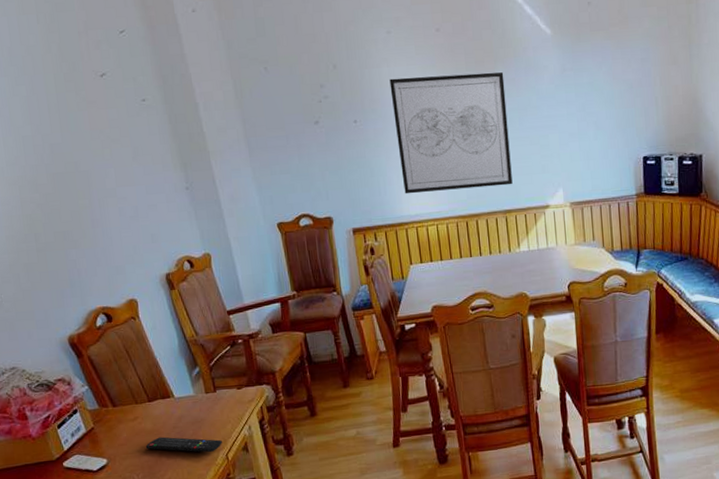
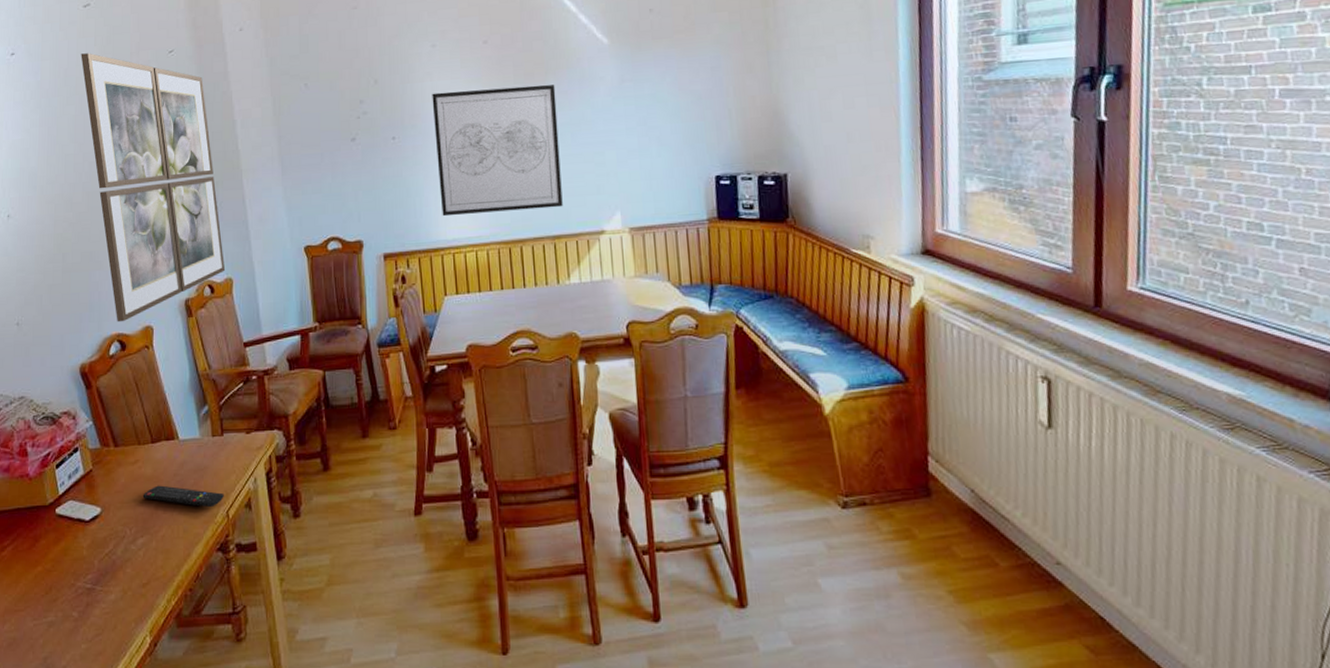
wall art: none [23,31,203,297] -> present [81,53,226,322]

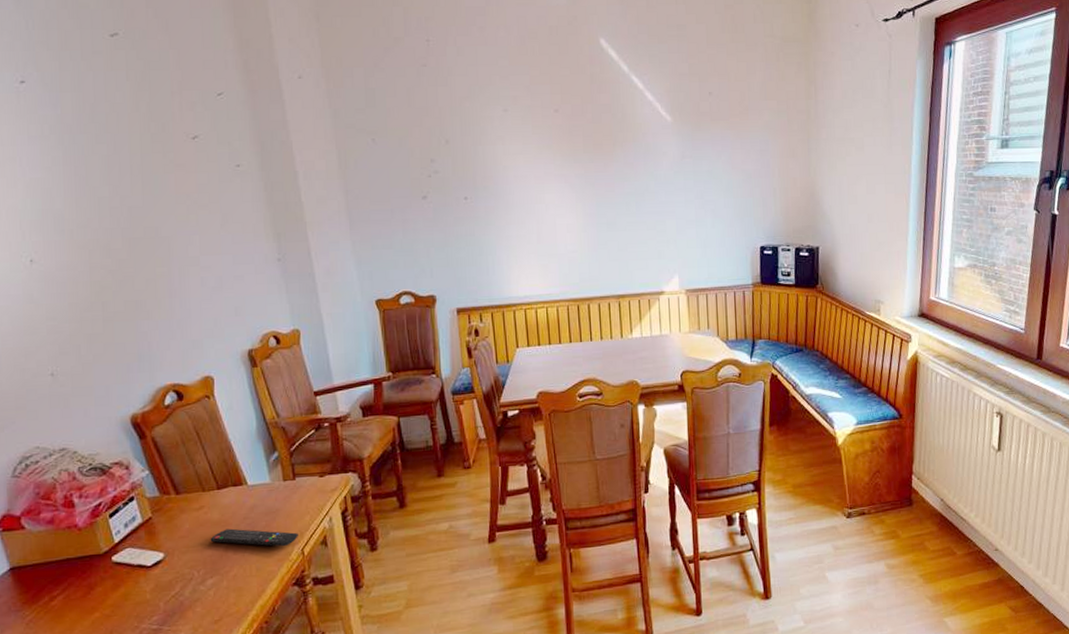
wall art: present [81,53,226,322] -> none [110,88,292,373]
wall art: present [432,84,563,217] -> none [504,155,627,275]

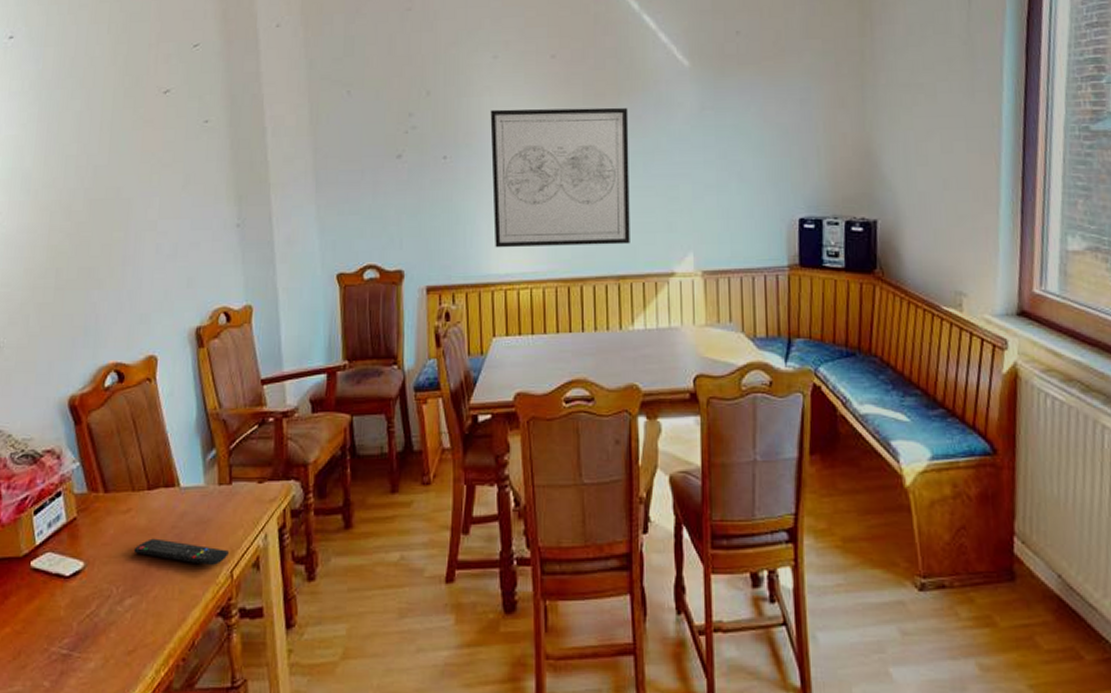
wall art: none [504,155,627,275] -> present [490,107,630,248]

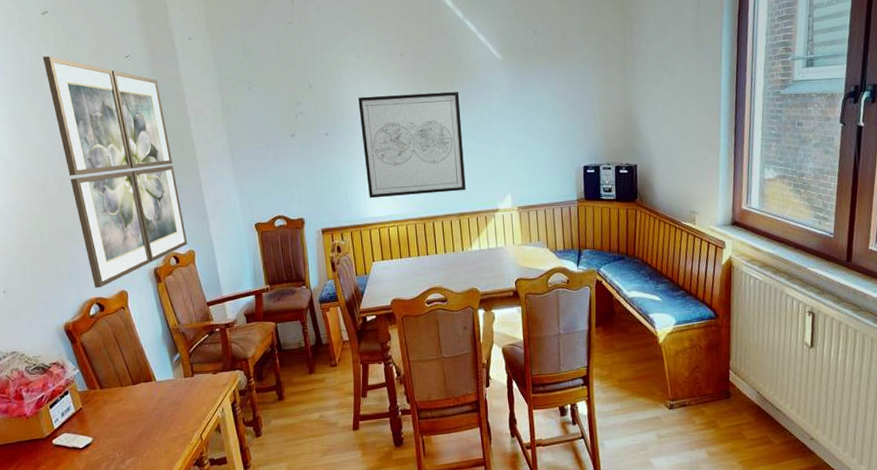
wall art: none [90,41,245,350] -> present [43,56,188,288]
remote control: present [133,538,229,565] -> none [127,417,197,432]

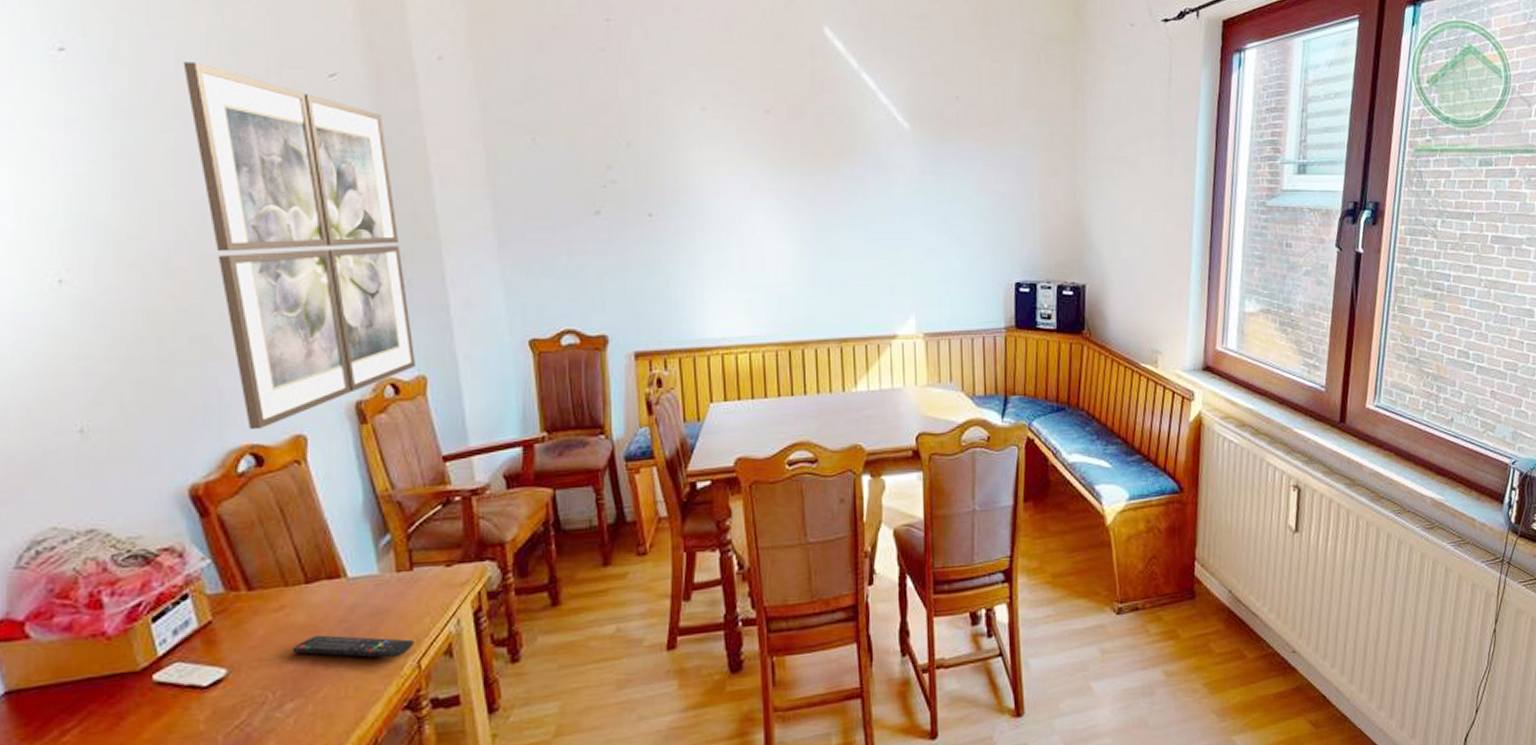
remote control: none [127,417,197,432] -> present [292,635,414,658]
wall art: present [358,91,466,199] -> none [700,165,852,312]

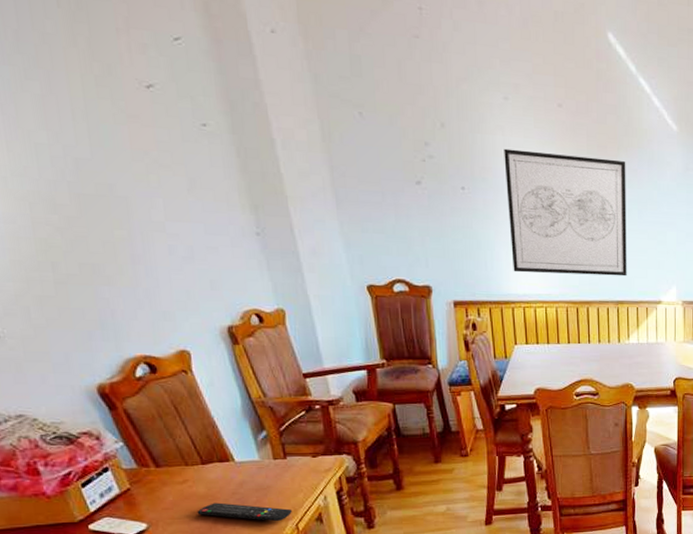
wall art: present [183,62,417,430] -> none [37,14,276,344]
wall art: none [700,165,852,312] -> present [504,148,627,277]

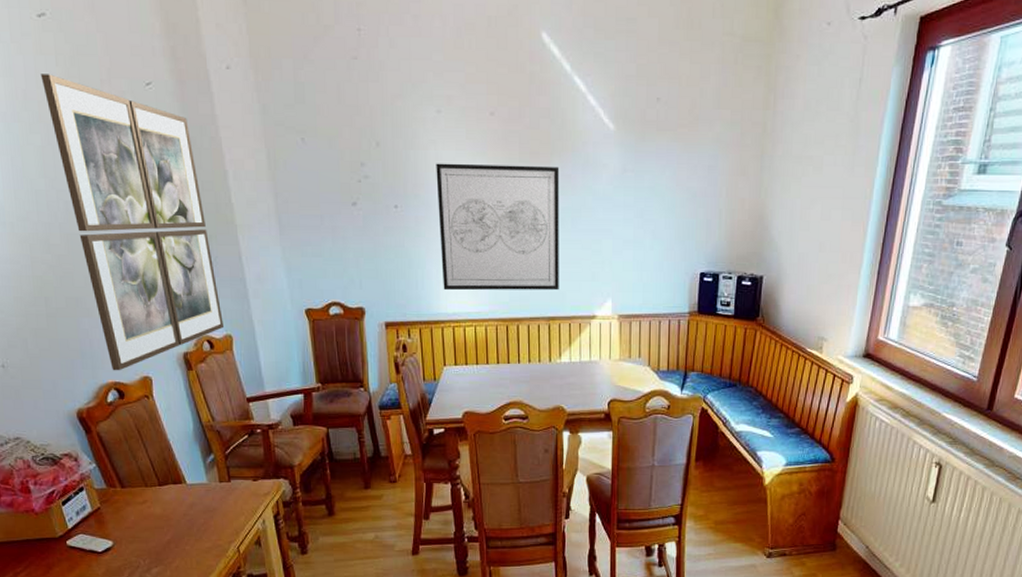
wall art: none [37,14,276,344] -> present [40,74,225,371]
remote control: present [196,502,292,521] -> none [153,523,234,543]

